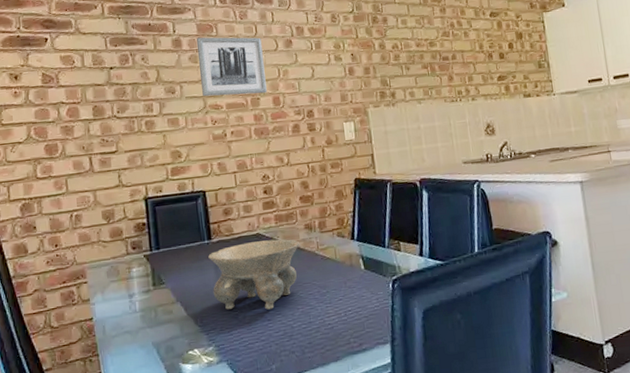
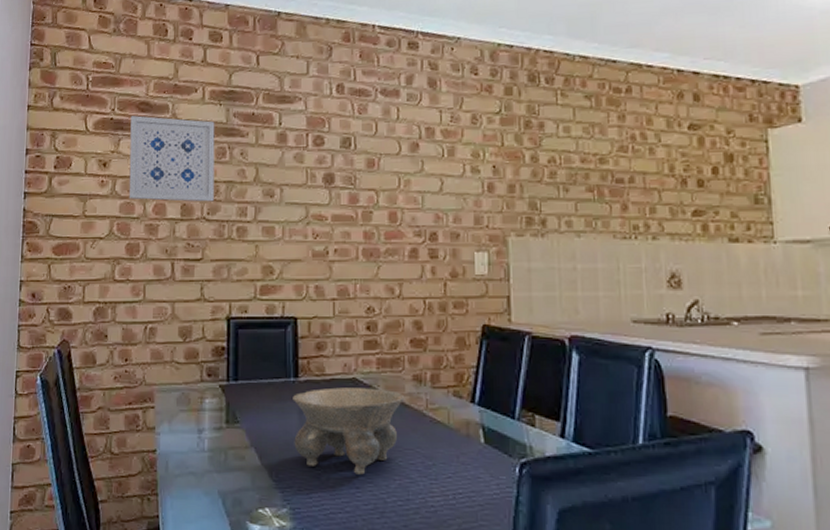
wall art: none [36,32,122,106] -> present [129,115,215,202]
wall art: present [196,37,267,97] -> none [304,132,382,207]

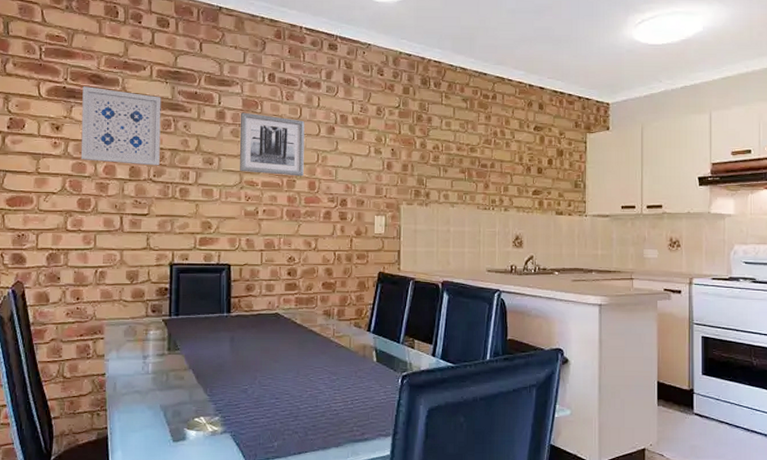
bowl: present [293,387,405,475] -> none [225,320,317,388]
wall art: none [304,132,382,207] -> present [239,112,305,177]

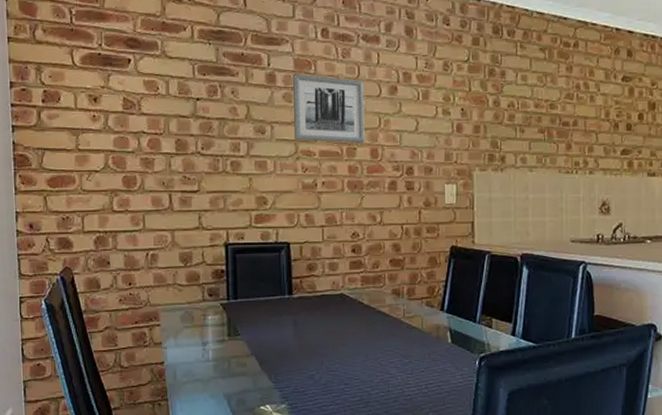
wall art: present [80,86,161,166] -> none [119,52,207,138]

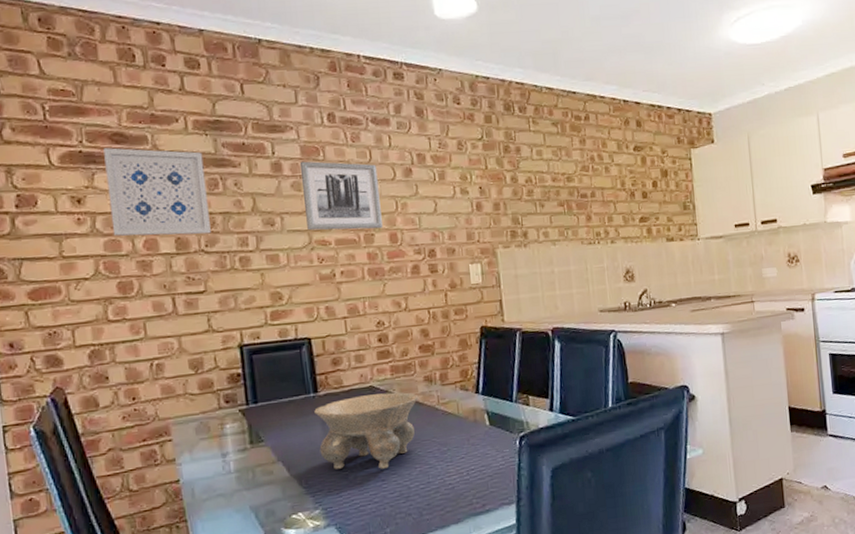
wall art: none [119,52,207,138] -> present [103,147,211,236]
bowl: none [288,302,386,373] -> present [314,392,419,469]

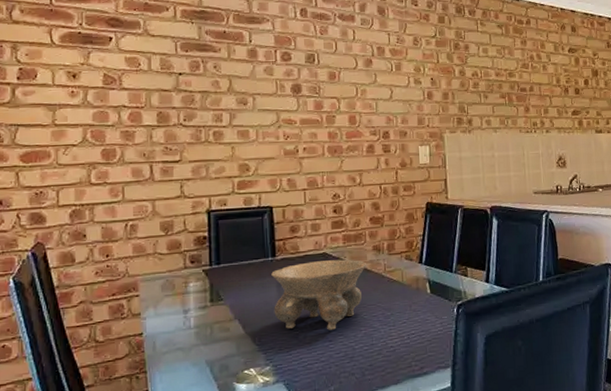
wall art: present [103,147,211,236] -> none [100,30,190,110]
wall art: present [299,161,383,231] -> none [273,49,343,112]

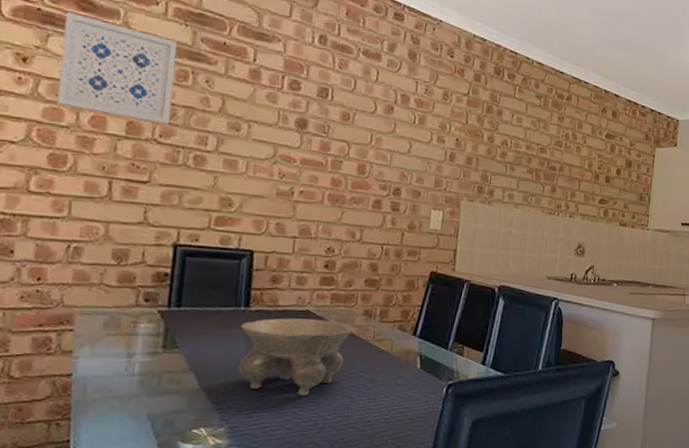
wall art: none [100,30,190,110] -> present [56,12,178,125]

